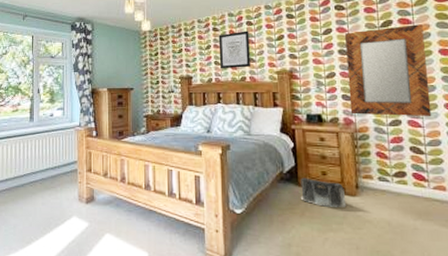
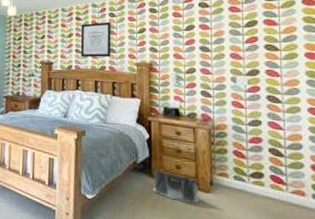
home mirror: present [345,24,432,117] -> none [208,26,294,120]

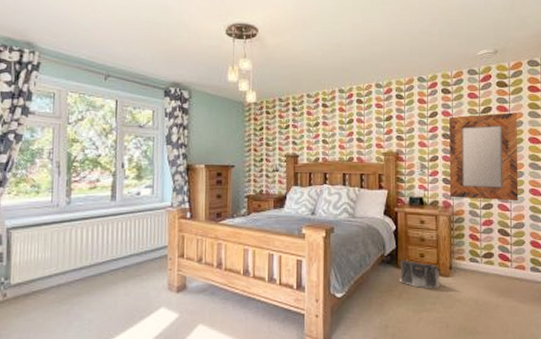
wall art: present [80,22,111,58] -> none [327,109,359,149]
home mirror: none [208,26,294,120] -> present [449,112,518,202]

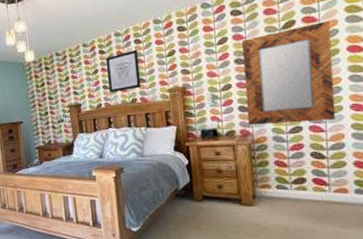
wall art: none [327,109,359,149] -> present [105,49,141,93]
saddlebag: present [399,260,440,288] -> none [196,192,243,218]

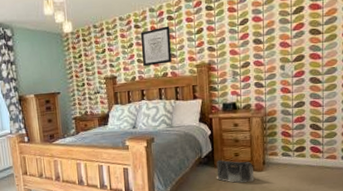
saddlebag: none [196,192,243,218] -> present [216,160,255,183]
home mirror: present [242,20,336,126] -> none [260,9,331,100]

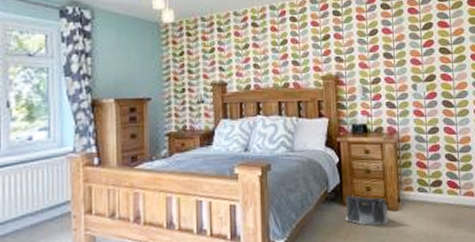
wall art: present [140,26,172,67] -> none [258,28,294,74]

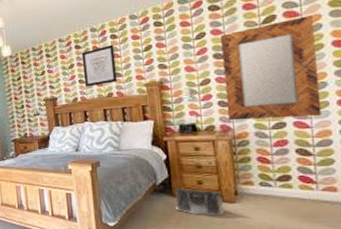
wall art: none [258,28,294,74] -> present [81,44,117,87]
home mirror: none [390,28,464,124] -> present [221,15,322,121]

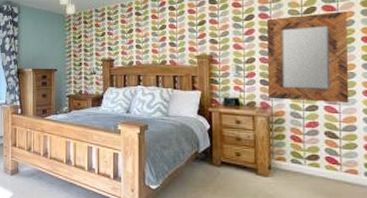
wall art: present [81,44,117,87] -> none [141,15,171,53]
saddlebag: present [175,188,225,215] -> none [214,157,258,187]

